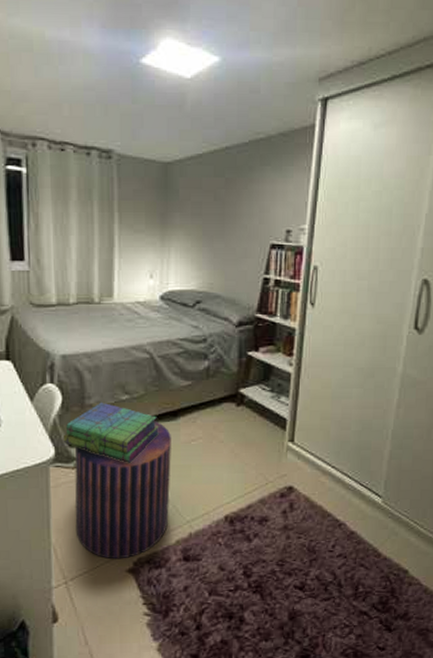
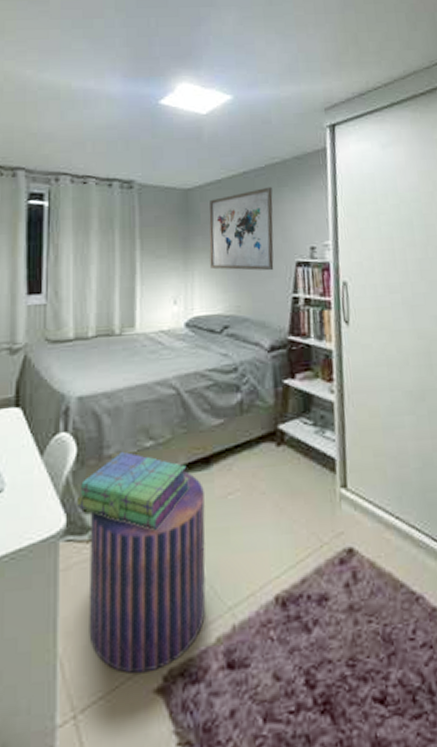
wall art: none [186,164,254,252] -> present [209,186,274,271]

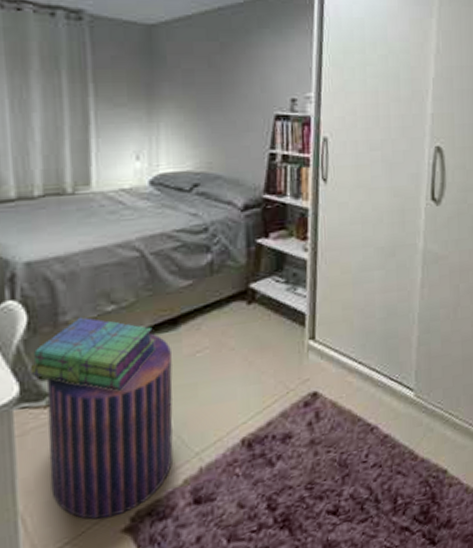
wall art: present [209,186,274,271] -> none [177,27,252,125]

